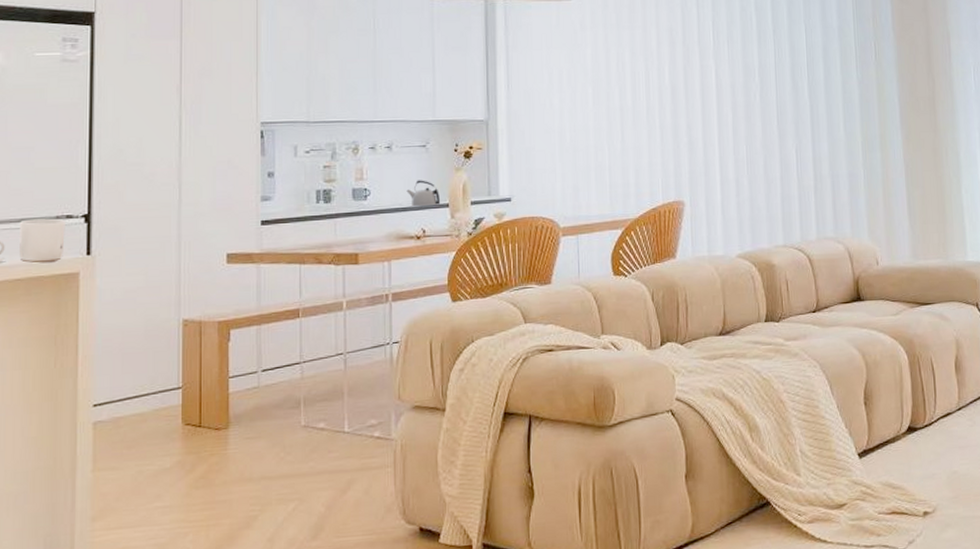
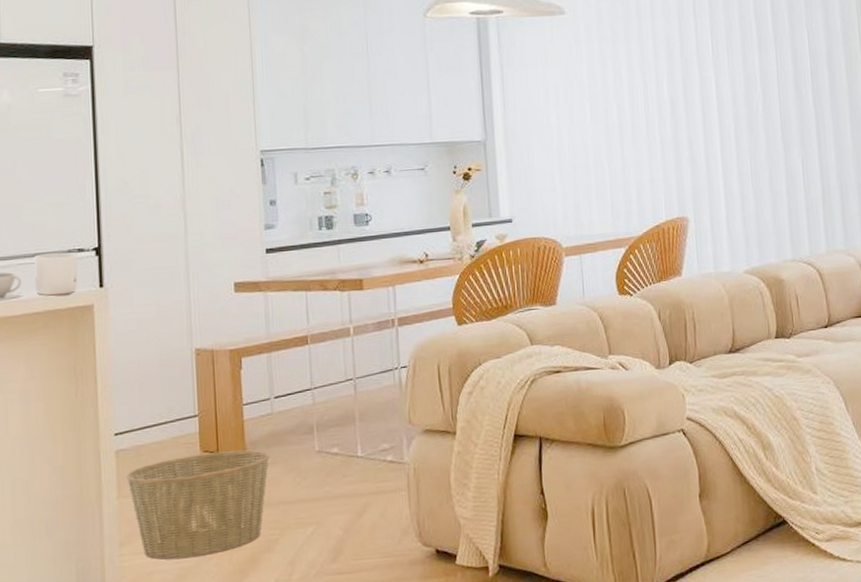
basket: none [103,423,254,535] -> present [126,450,270,560]
kettle: present [406,180,441,208] -> none [407,203,442,233]

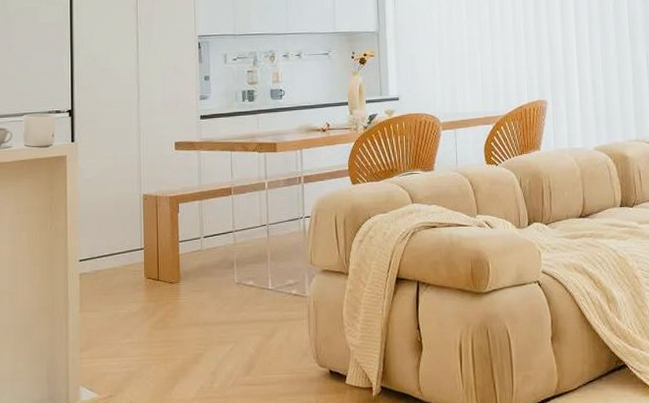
basket: present [126,450,270,560] -> none [87,279,199,365]

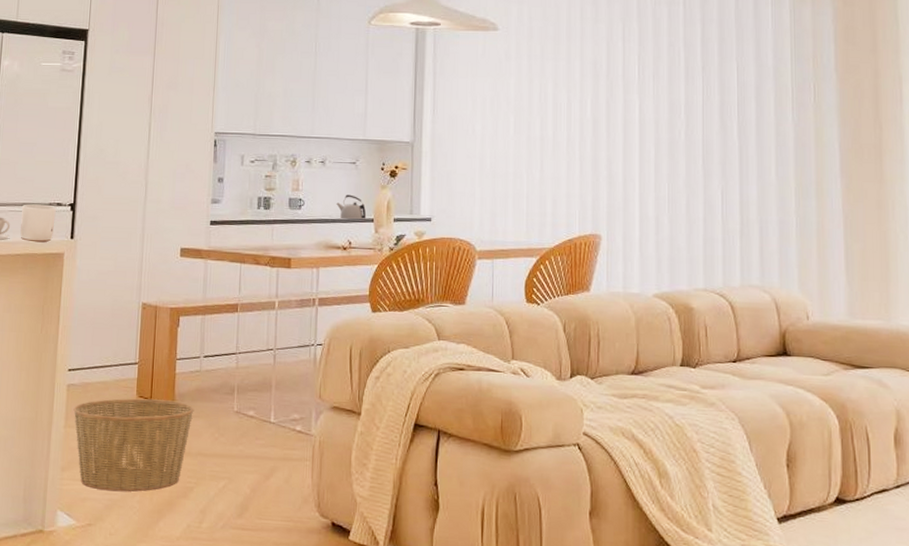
basket: none [87,279,199,365] -> present [73,398,194,492]
kettle: none [313,82,341,106] -> present [336,194,367,221]

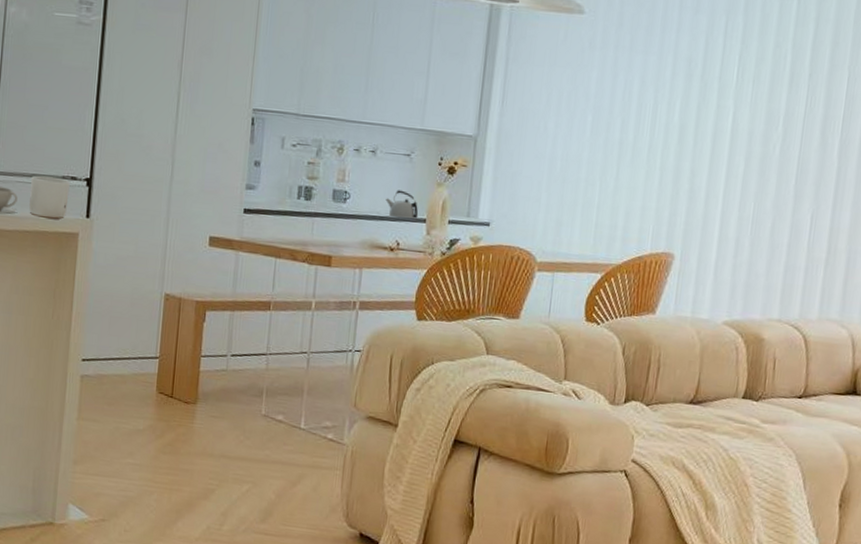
basket: present [73,398,194,492] -> none [87,393,219,490]

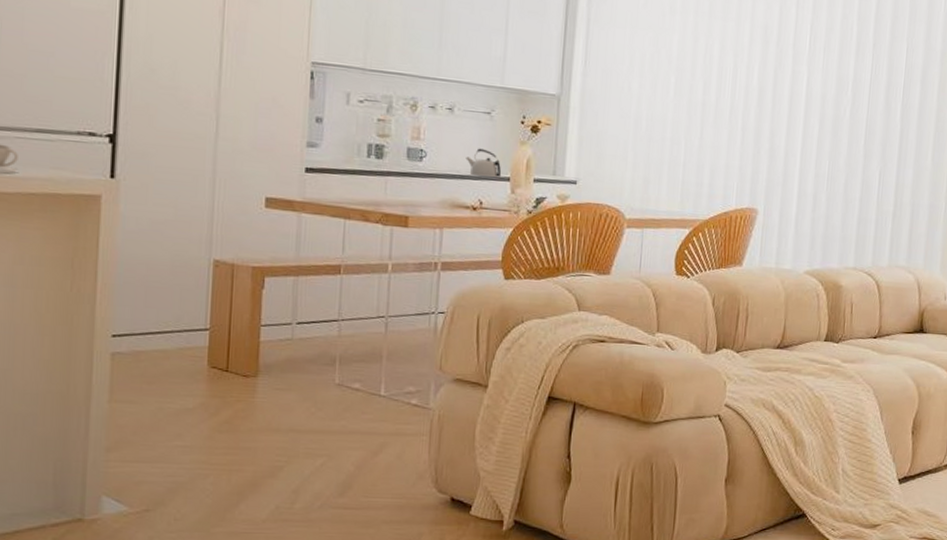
mug: present [29,175,70,219] -> none [34,130,87,180]

